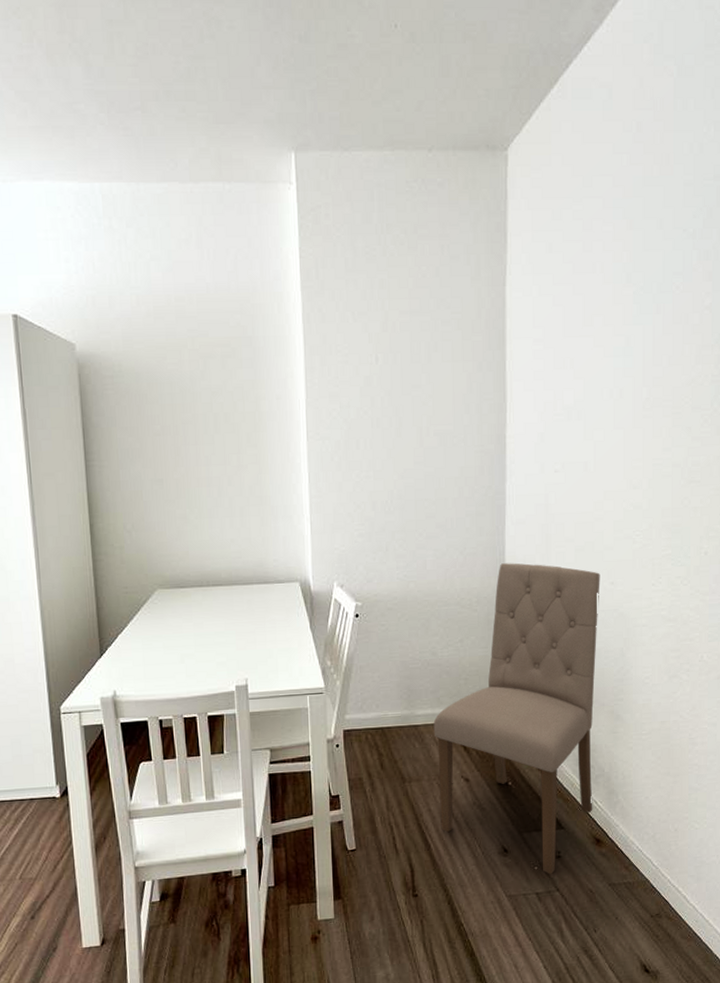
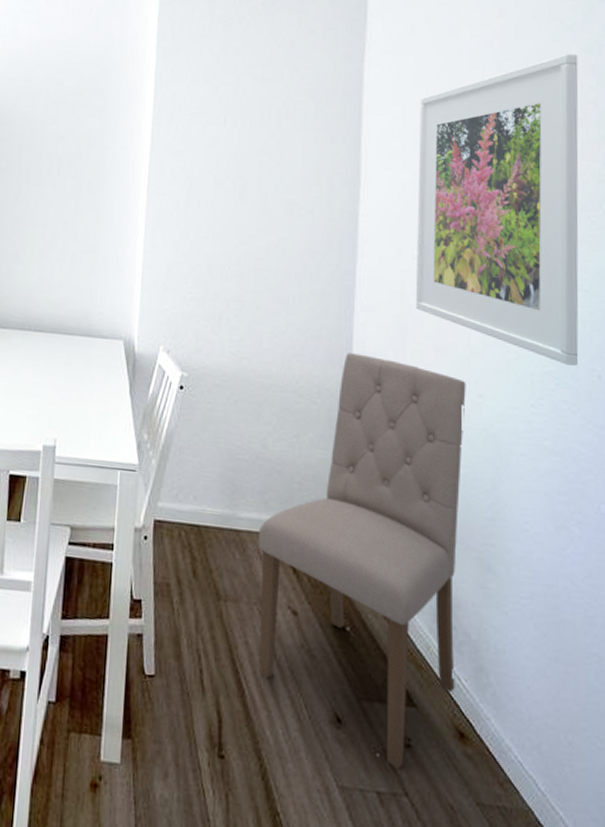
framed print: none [557,261,698,547] -> present [415,53,579,366]

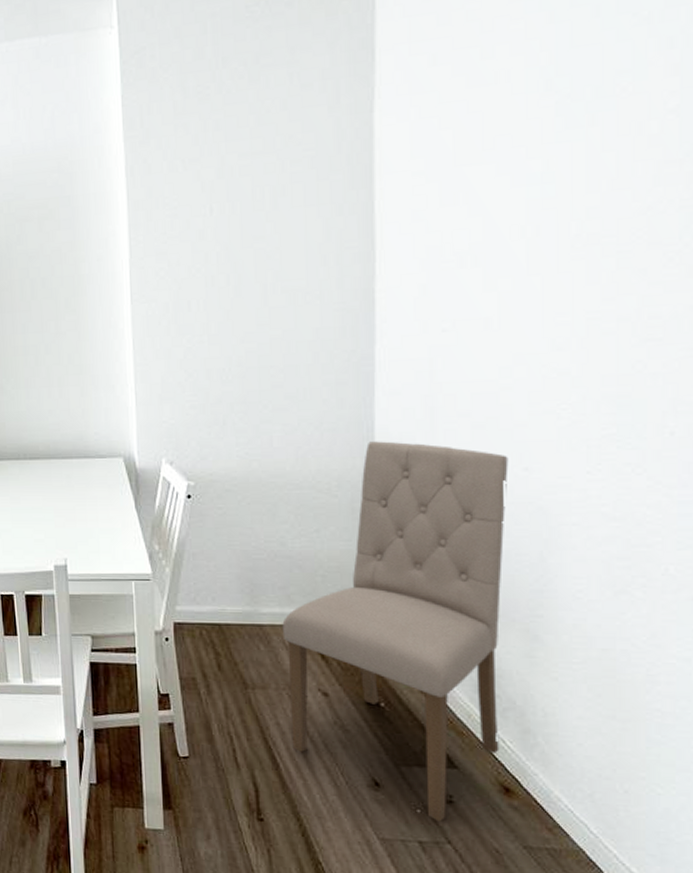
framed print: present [415,53,579,366] -> none [446,52,656,425]

